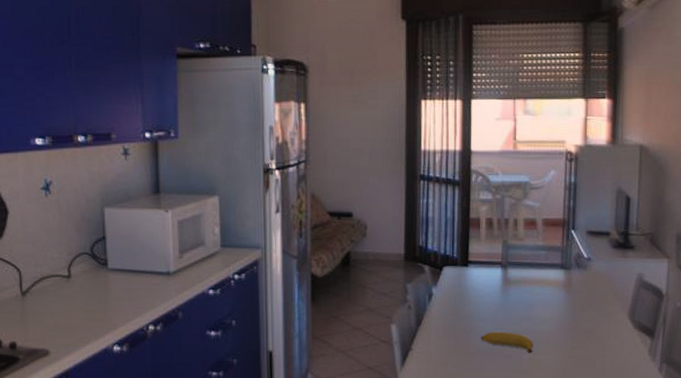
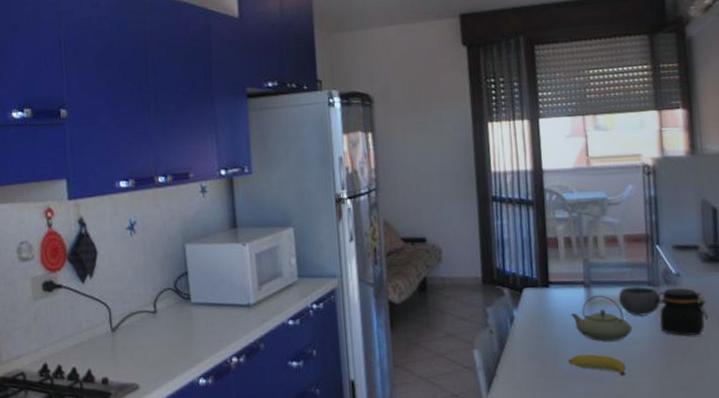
teapot: none [487,276,543,320] -> present [571,295,632,342]
bowl: none [532,269,570,297] -> present [618,286,660,316]
jar: none [565,271,613,318] -> present [654,288,709,337]

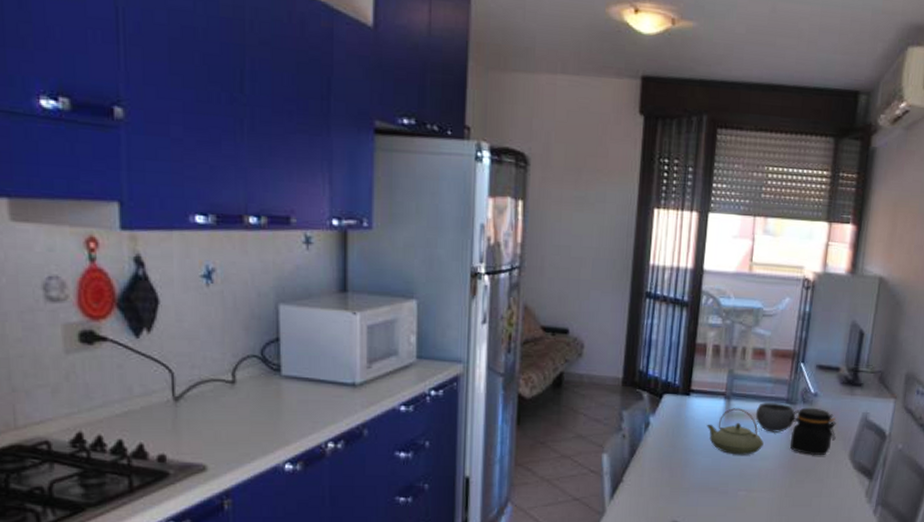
banana: present [569,353,626,376] -> none [697,466,751,490]

